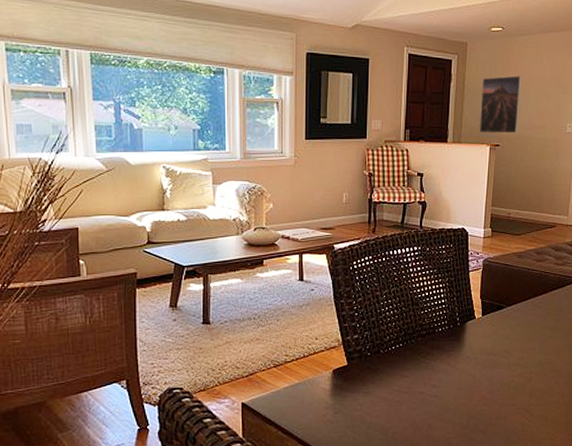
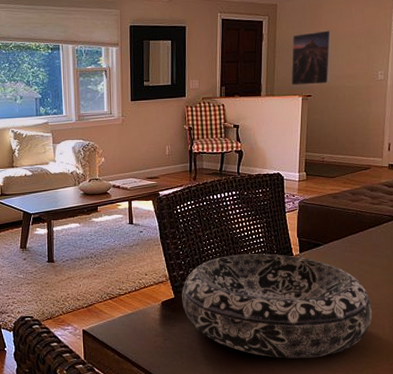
decorative bowl: none [356,316,553,431] -> present [182,253,373,359]

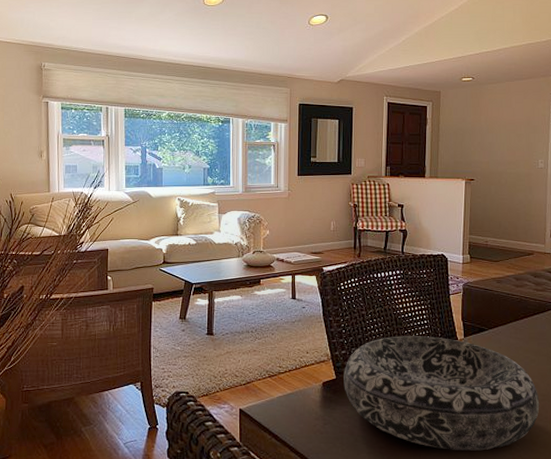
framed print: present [291,30,332,86] -> none [454,118,493,169]

